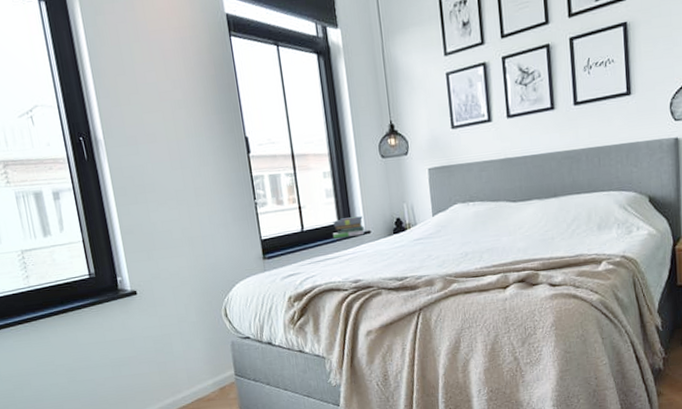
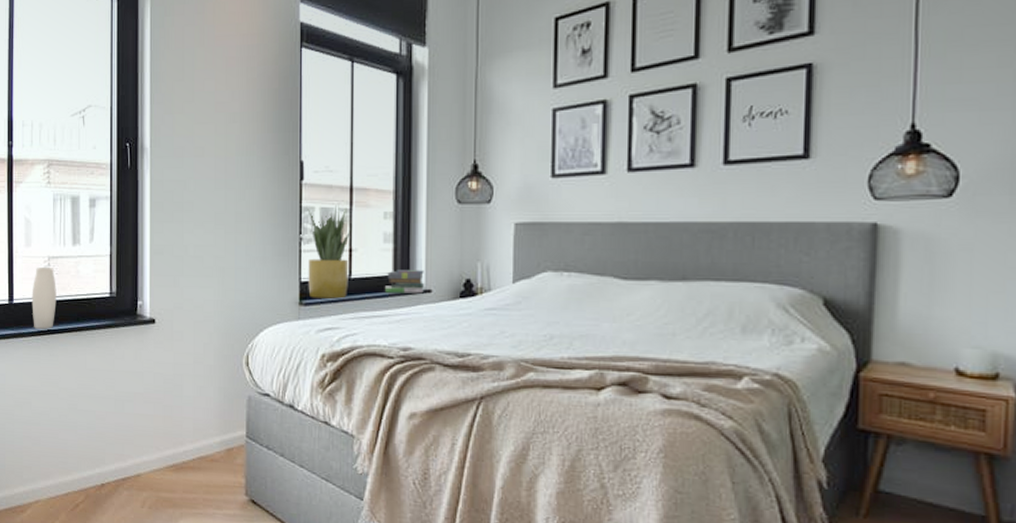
vase: none [10,260,39,318] -> present [32,268,56,330]
planter: none [258,170,303,252] -> present [307,204,352,299]

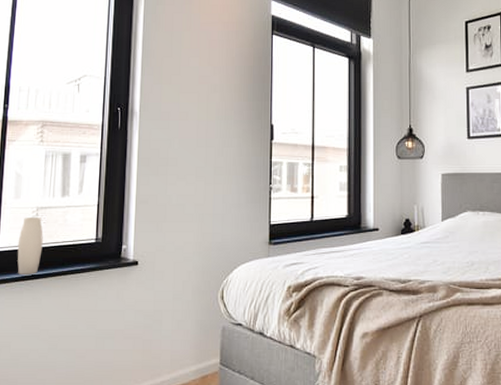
planter: present [307,204,352,299] -> none [276,160,314,238]
books: present [384,270,424,294] -> none [340,213,372,232]

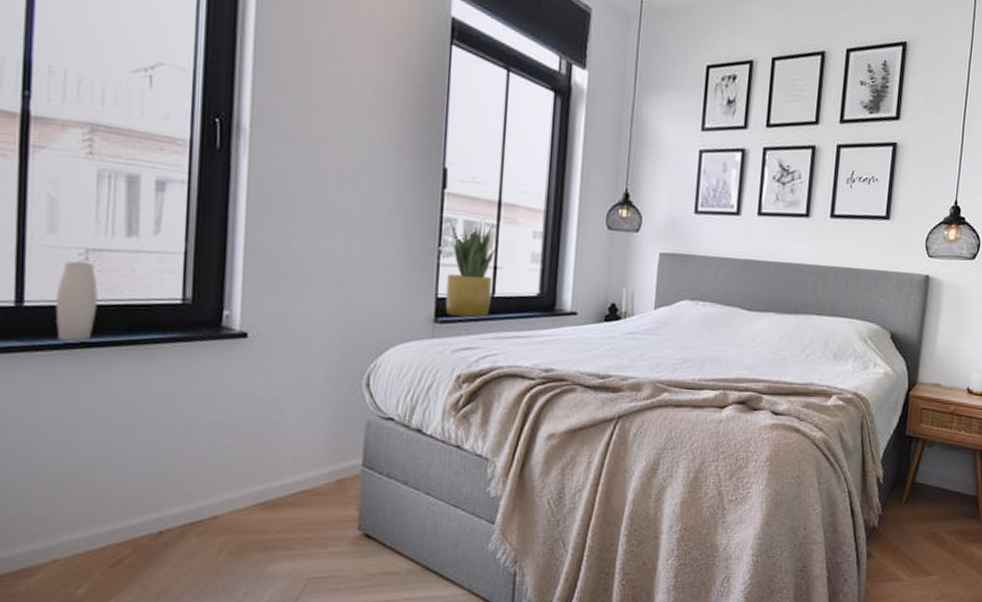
planter: none [276,160,314,238] -> present [445,218,498,318]

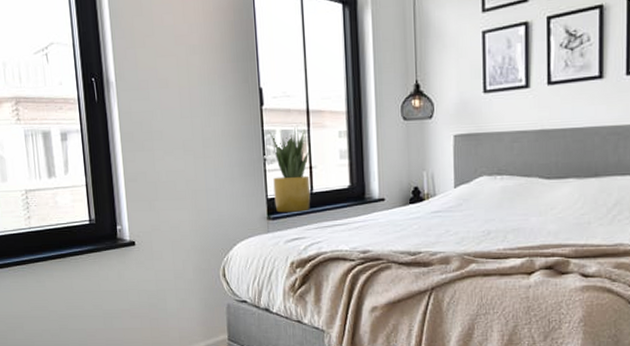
vase: present [55,261,98,343] -> none [12,200,38,259]

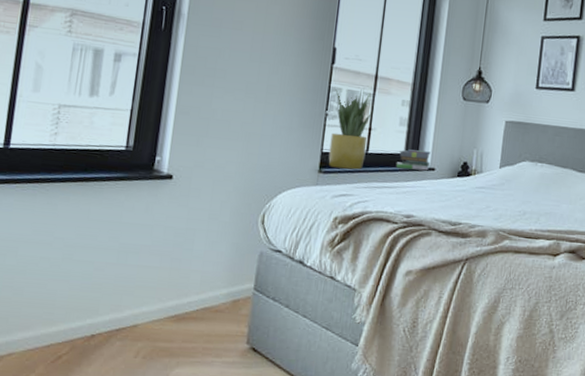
books: none [343,181,378,204] -> present [396,149,431,171]

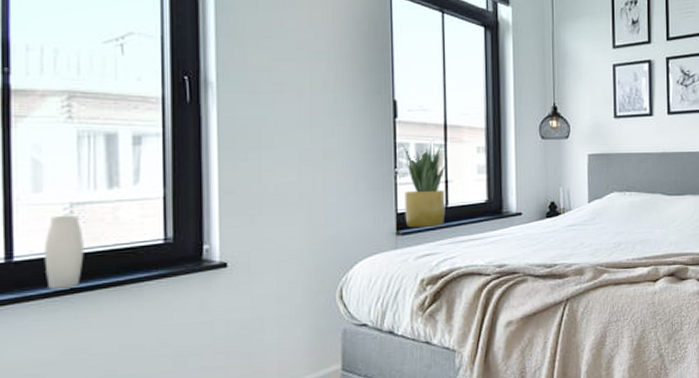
vase: none [31,114,65,178] -> present [44,216,84,290]
books: present [396,149,431,171] -> none [479,196,515,218]

